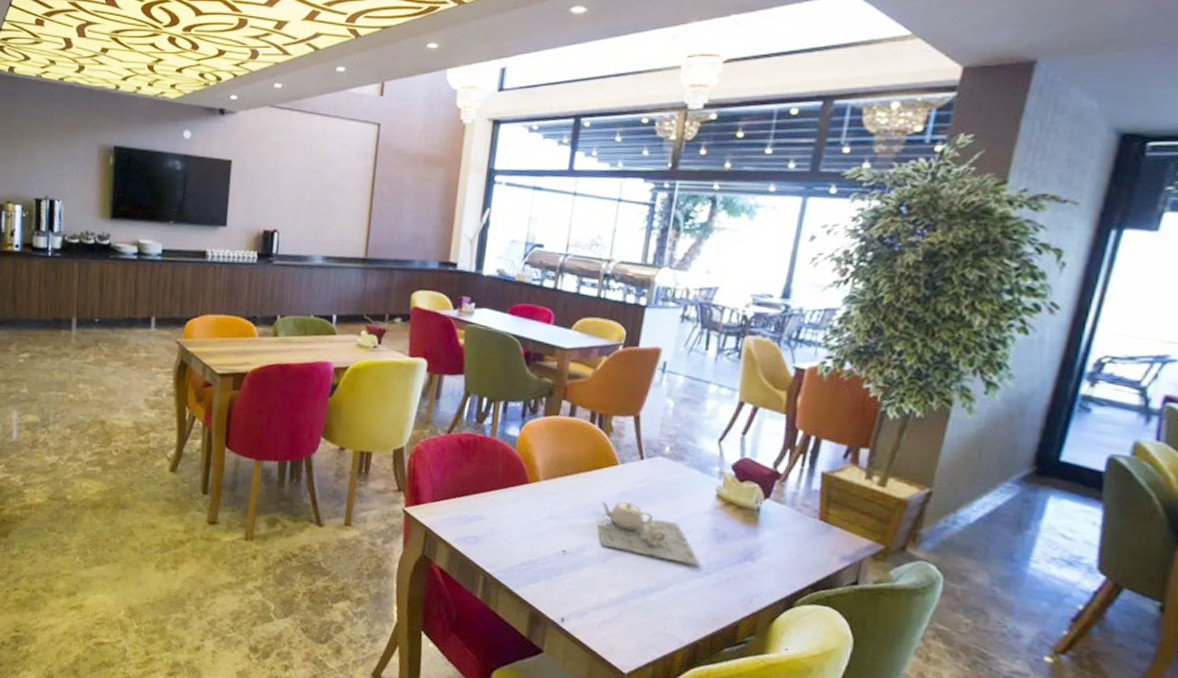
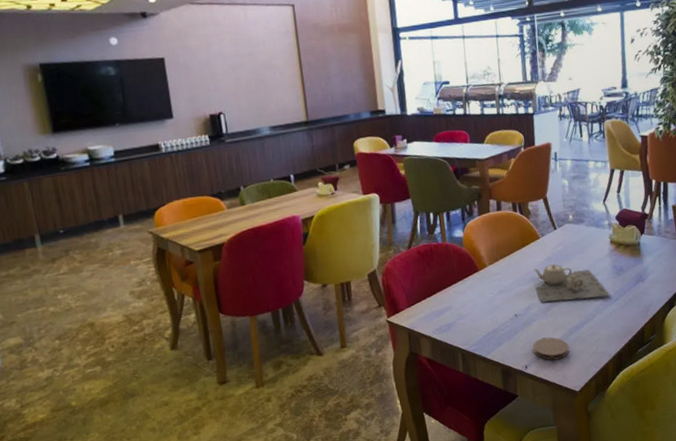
coaster: none [576,590,627,625] -> present [533,337,570,360]

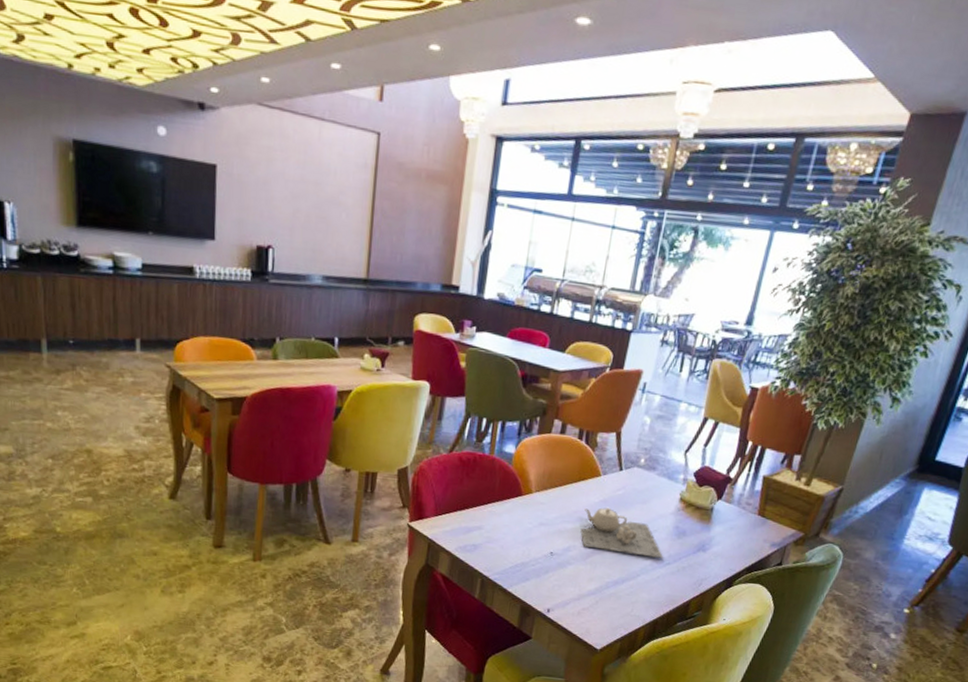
coaster: present [533,337,570,360] -> none [560,584,602,612]

